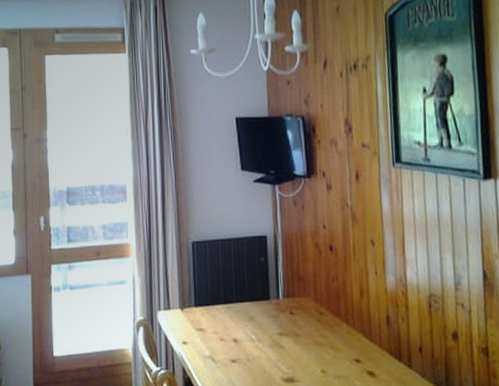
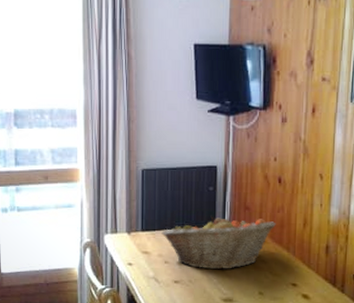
fruit basket: none [215,288,332,347] -> present [161,216,276,270]

